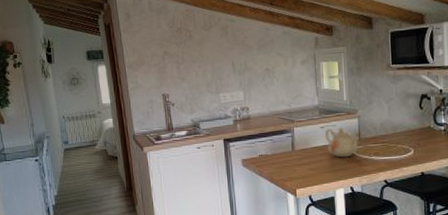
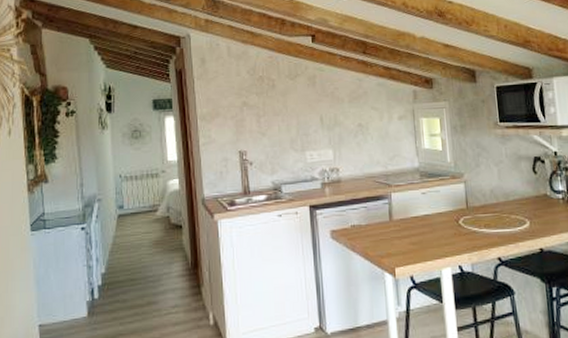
teapot: present [325,127,360,158] -> none [427,193,468,230]

